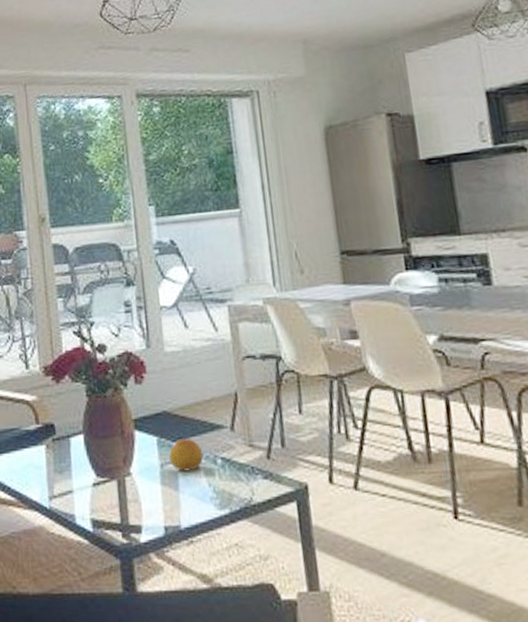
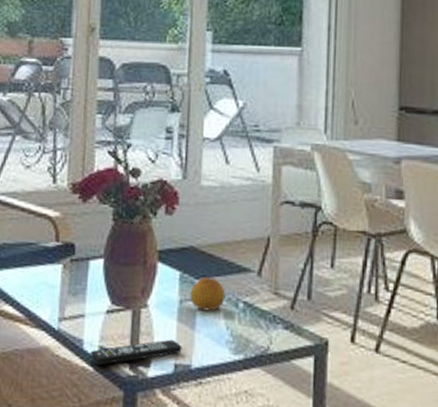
remote control: none [83,503,170,538] -> present [90,339,182,366]

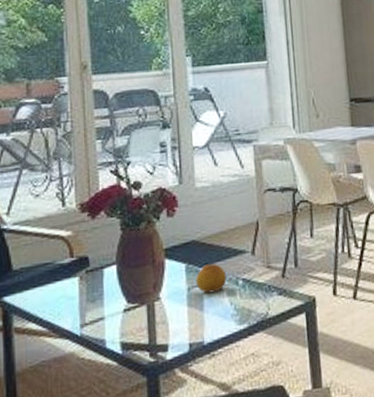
remote control: present [90,339,182,366] -> none [112,323,194,359]

